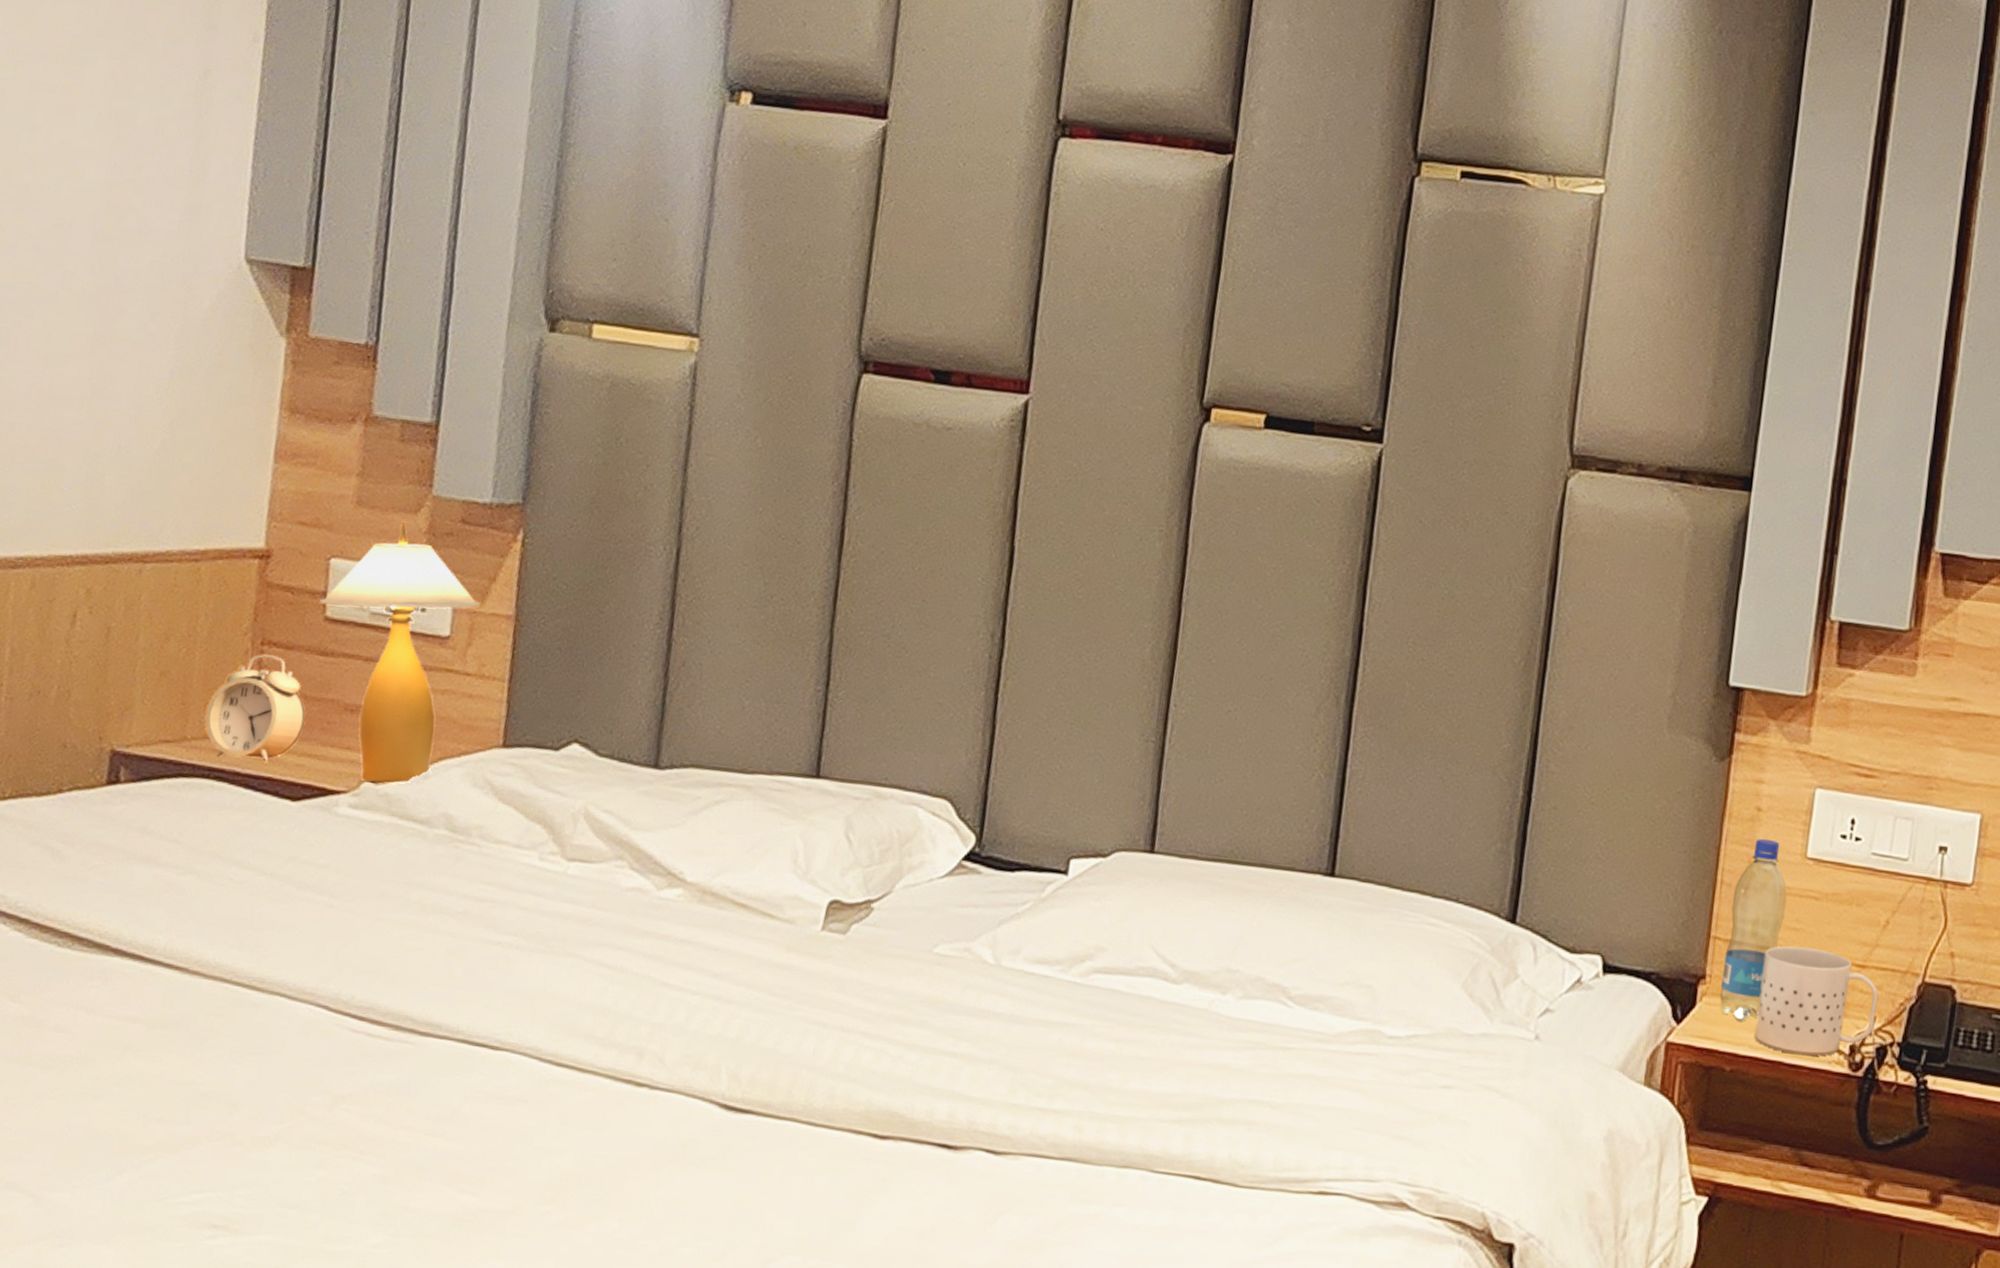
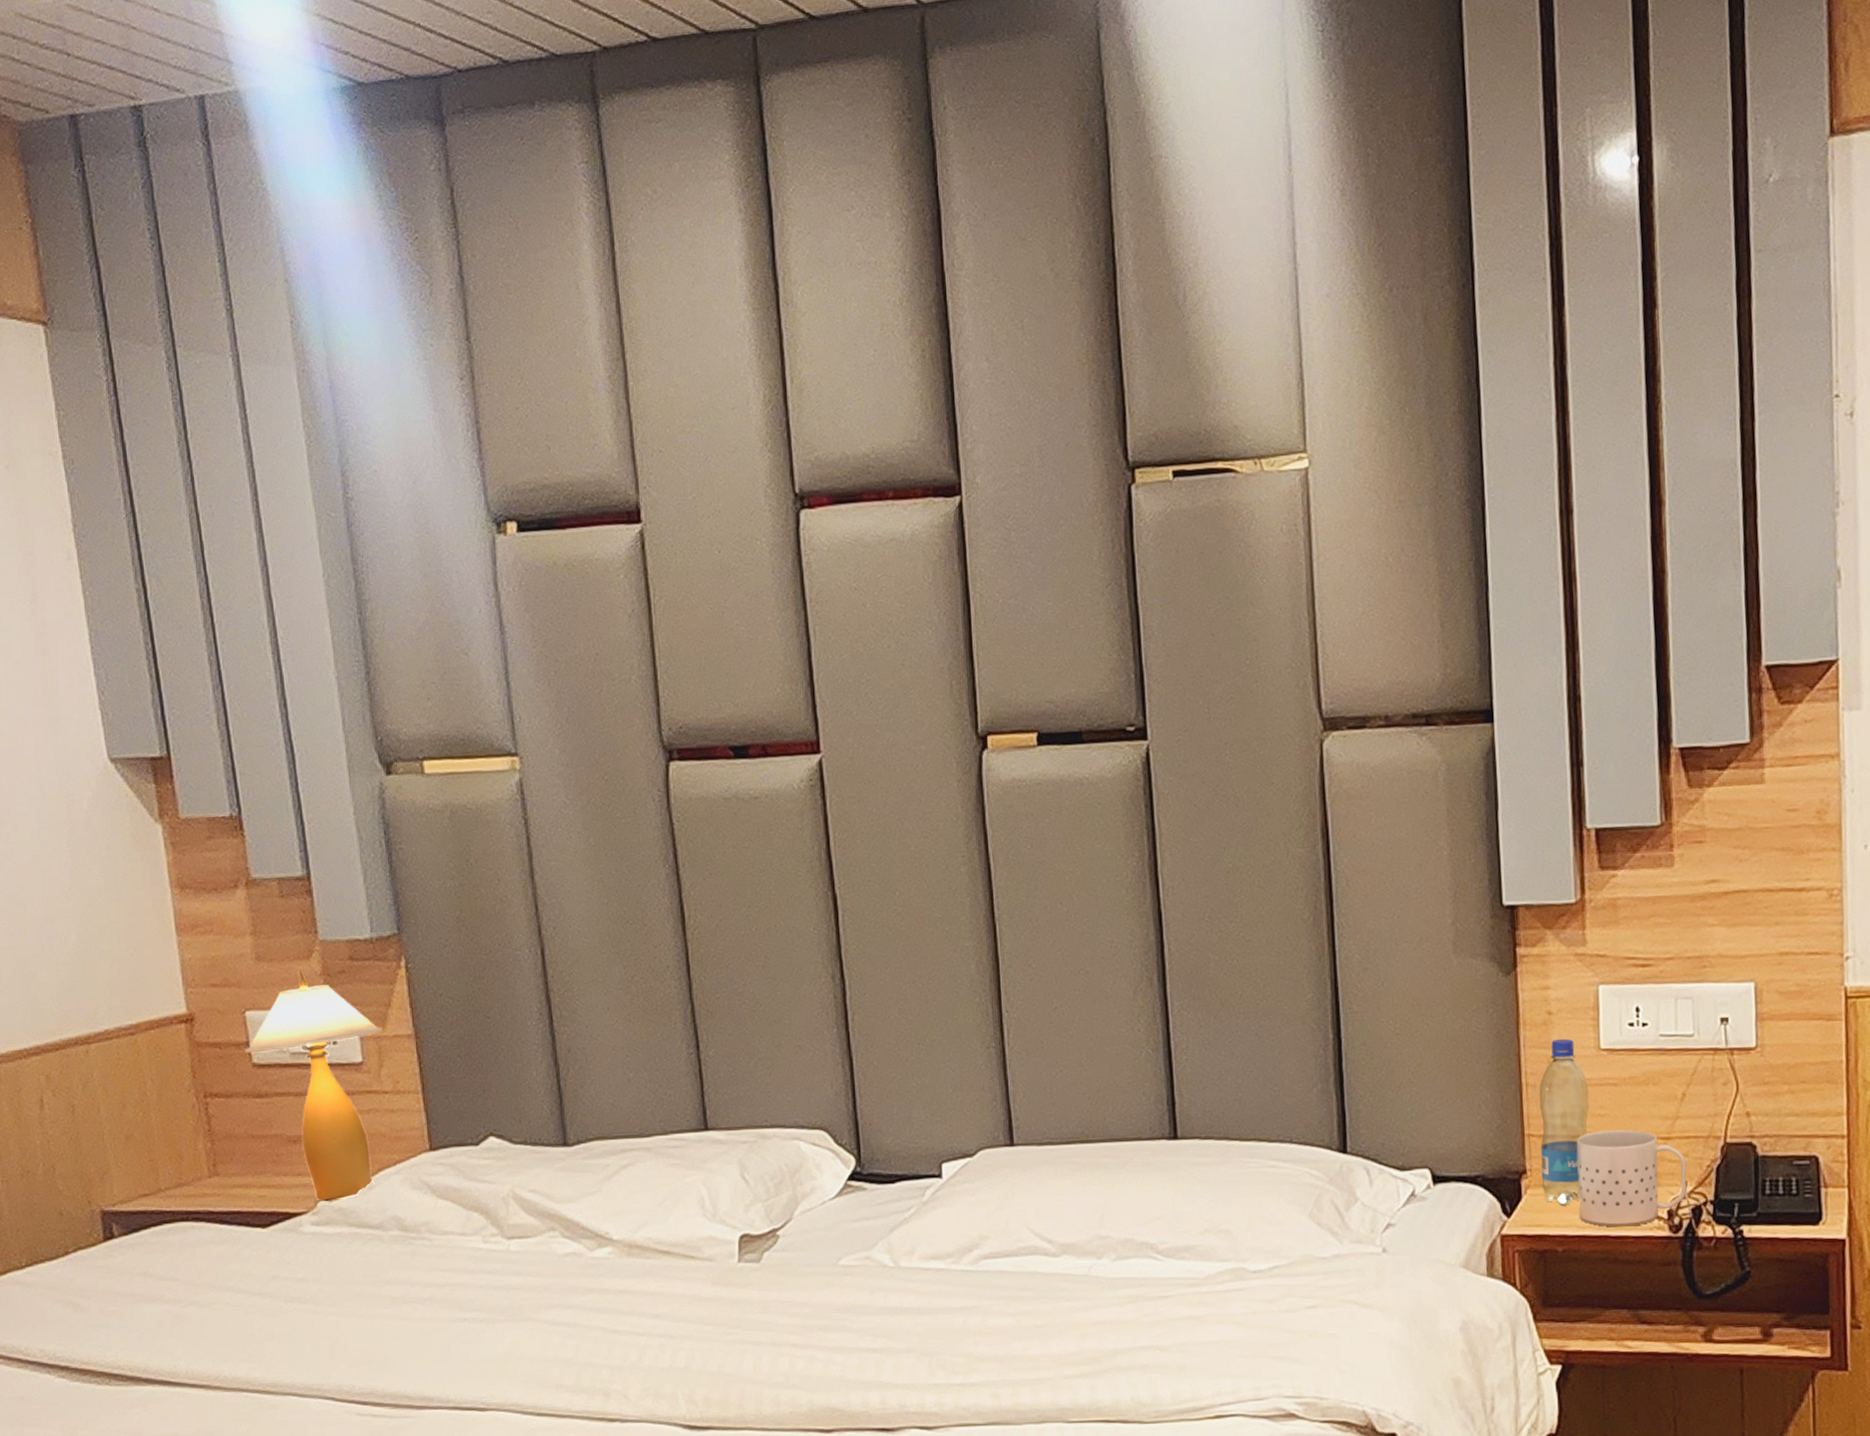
alarm clock: present [205,654,306,762] -> none [172,1105,257,1202]

